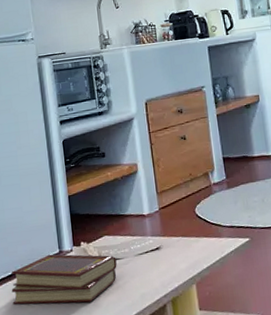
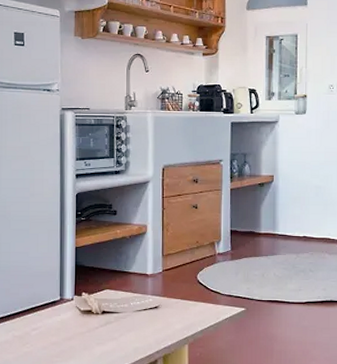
book set: present [11,254,117,305] -> none [8,300,115,349]

